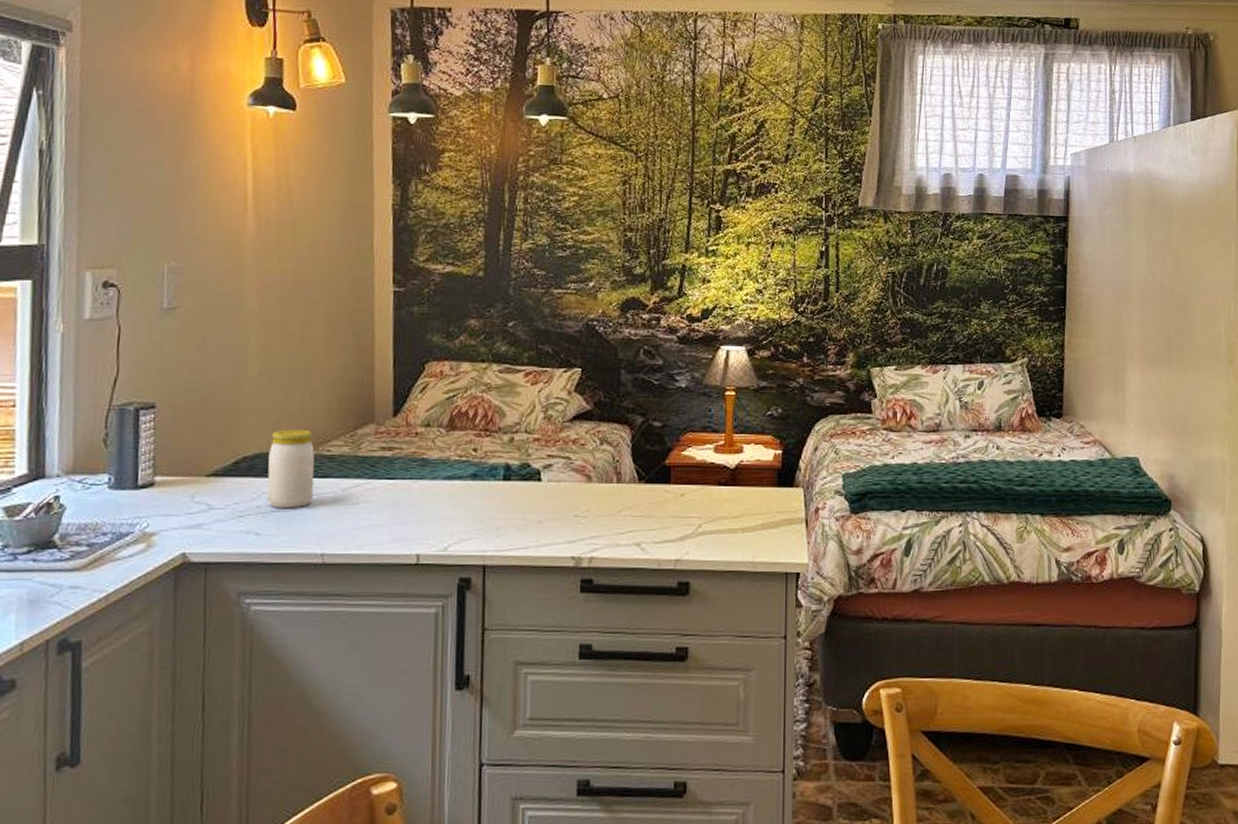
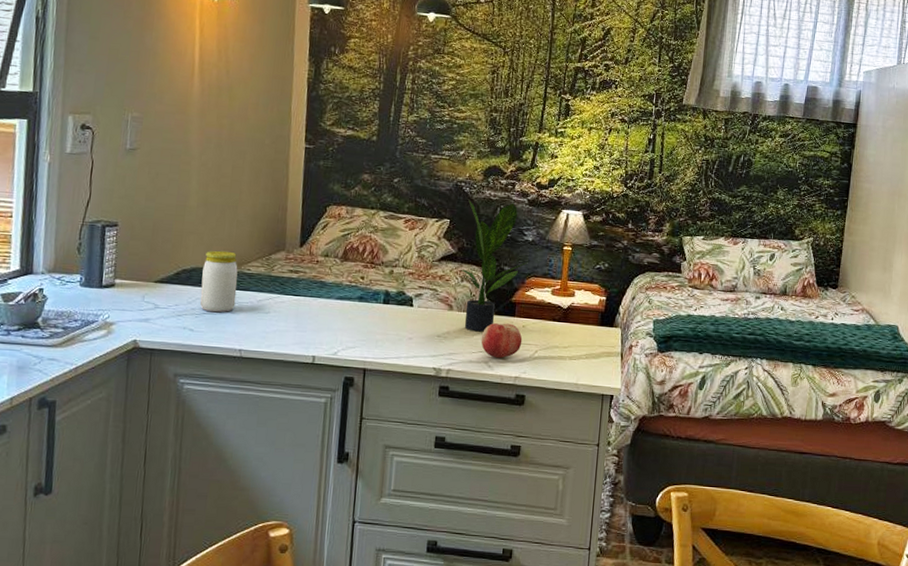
potted plant: none [599,342,684,507] -> present [461,200,529,332]
fruit: none [629,493,682,538] -> present [481,323,523,359]

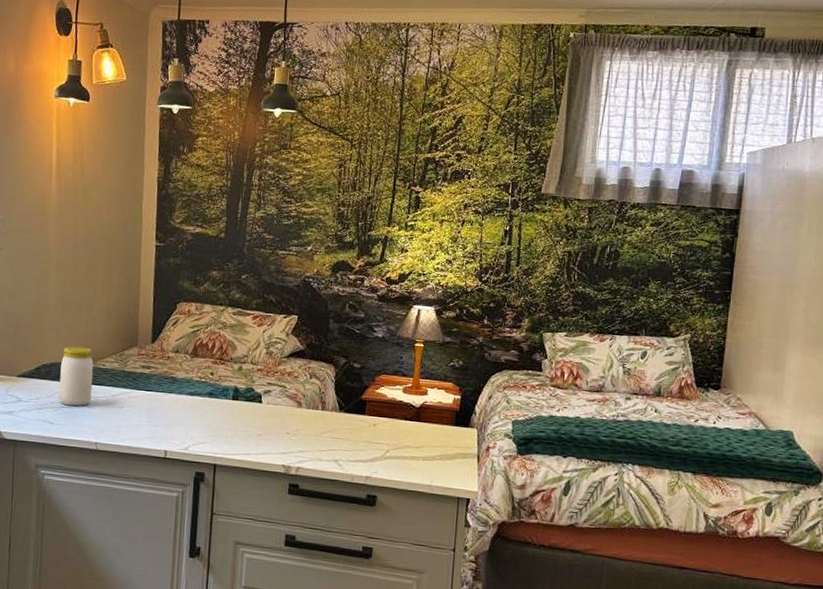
potted plant: present [461,200,529,332] -> none [309,296,380,430]
fruit: present [481,323,523,359] -> none [330,421,373,458]

